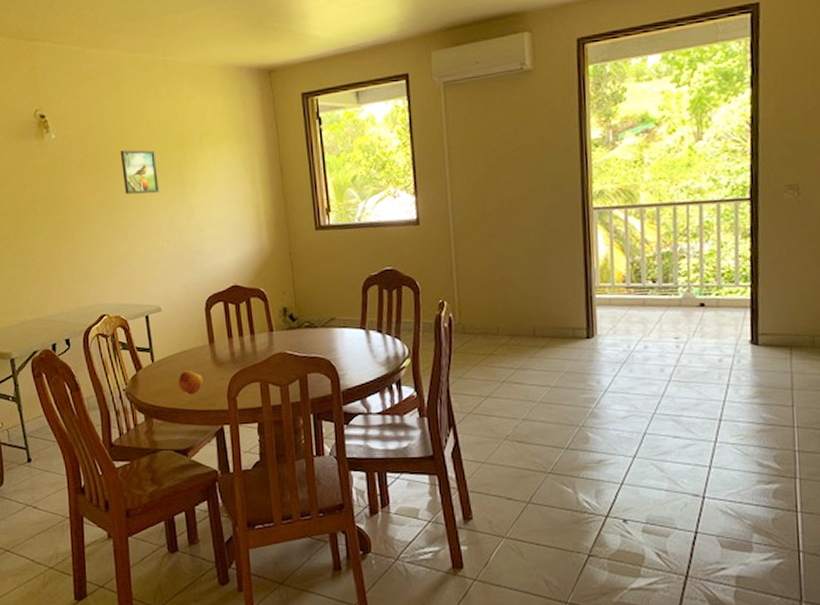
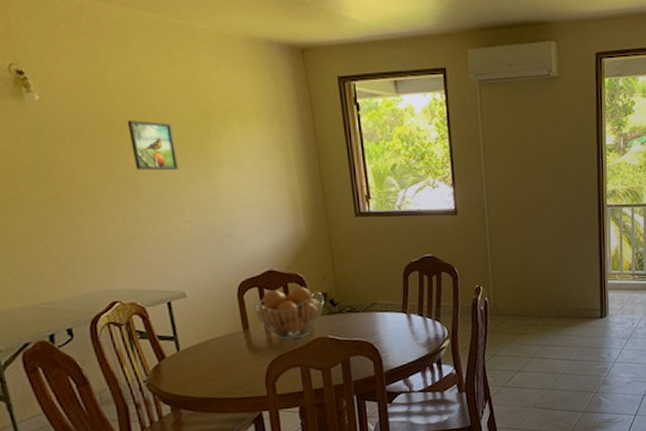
apple: present [178,371,203,395] -> none [209,358,238,383]
fruit basket: none [219,302,284,354] -> present [253,287,325,340]

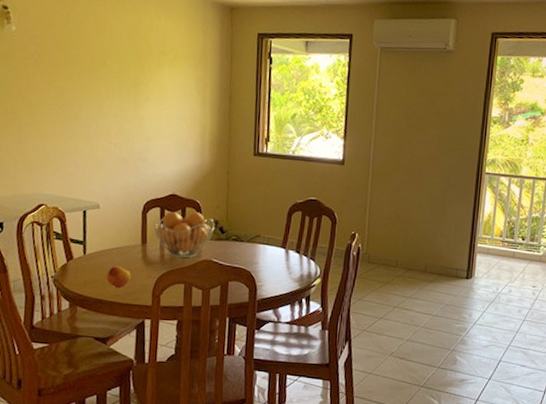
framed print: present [127,120,179,171] -> none [79,54,114,100]
apple: none [209,358,238,383] -> present [106,266,131,289]

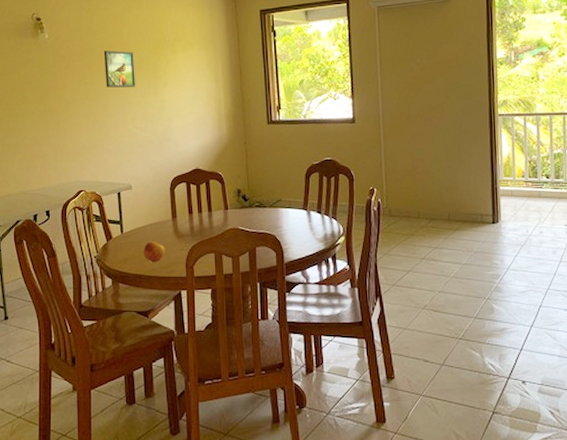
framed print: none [79,54,114,100] -> present [104,50,136,88]
fruit basket: present [153,212,215,258] -> none [182,184,238,229]

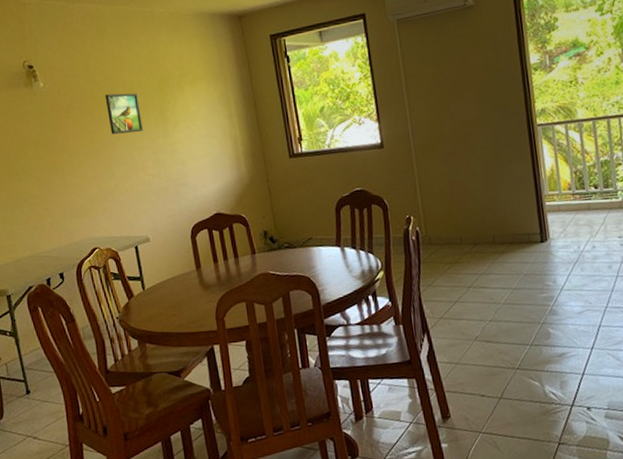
apple: present [143,242,165,263] -> none [168,295,192,319]

